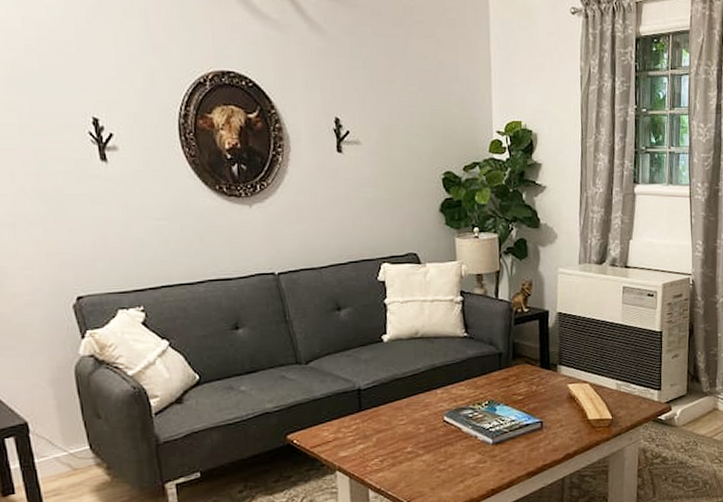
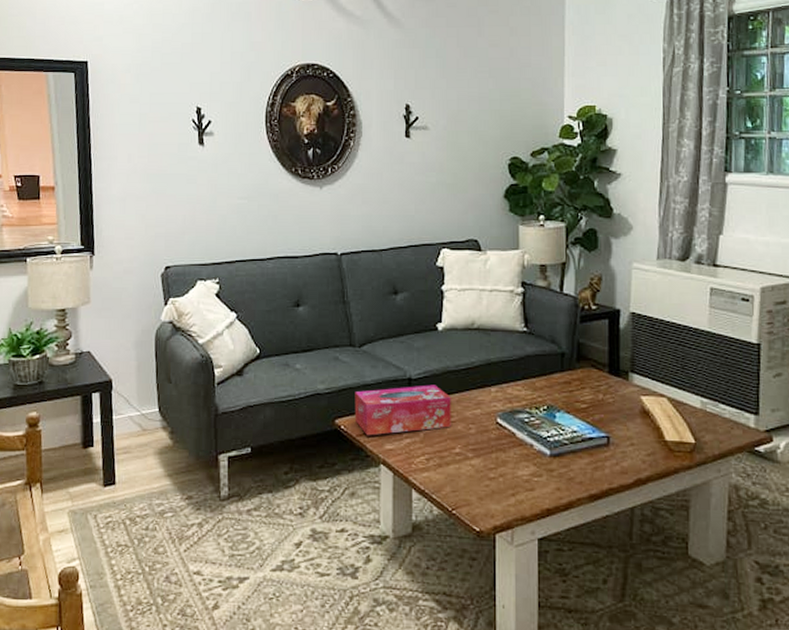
tissue box: none [305,392,402,447] -> present [354,384,451,436]

